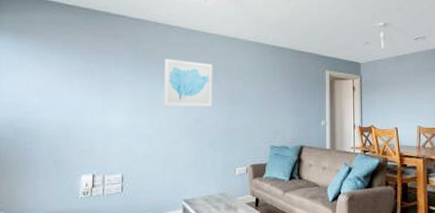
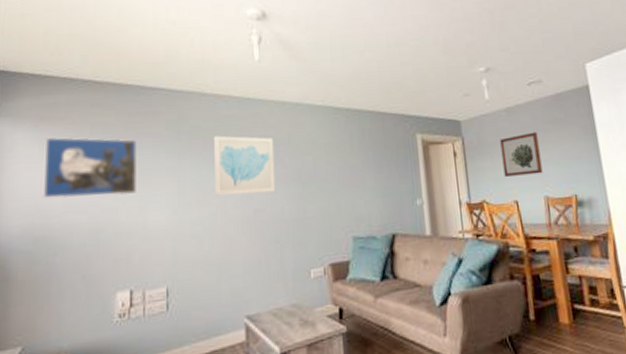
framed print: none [21,47,101,100] -> present [42,137,137,199]
wall art: none [389,77,419,109] -> present [500,132,543,177]

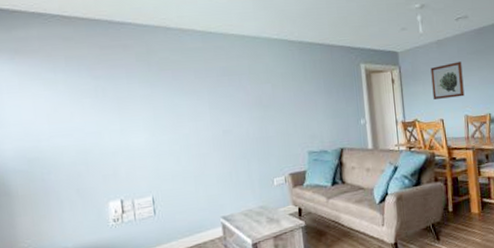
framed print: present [42,137,137,199] -> none [24,69,116,125]
wall art: present [213,135,276,196] -> none [181,66,241,120]

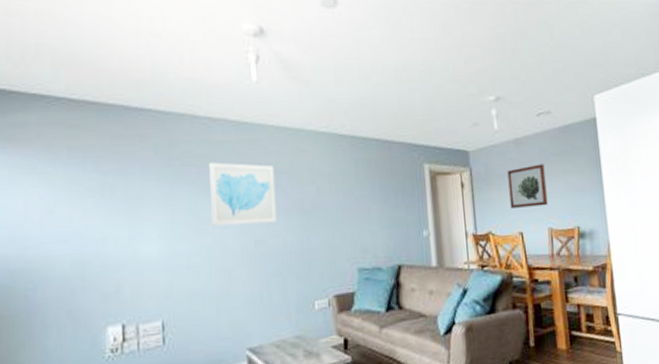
wall art: none [181,66,241,120] -> present [208,162,278,227]

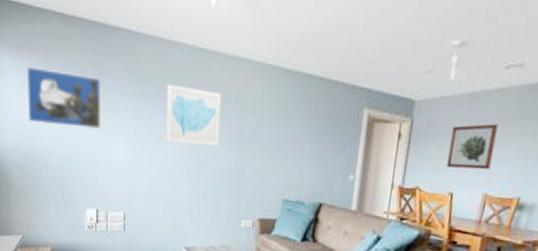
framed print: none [16,160,124,228] -> present [27,66,101,130]

